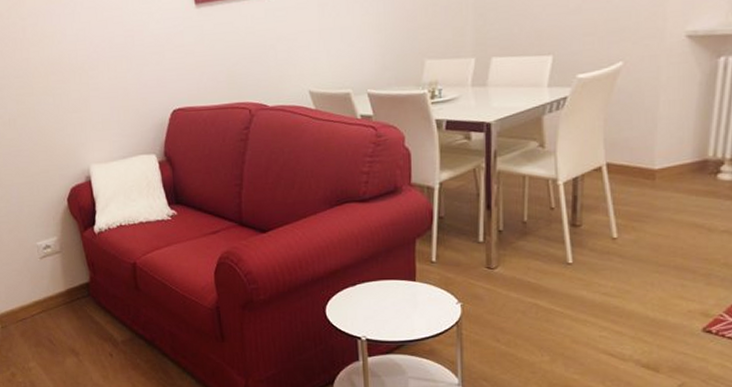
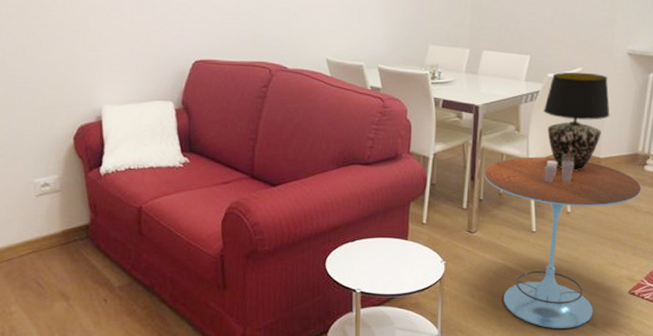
side table: none [503,166,714,375] -> present [484,152,641,328]
table lamp: none [573,66,665,188] -> present [543,72,610,171]

